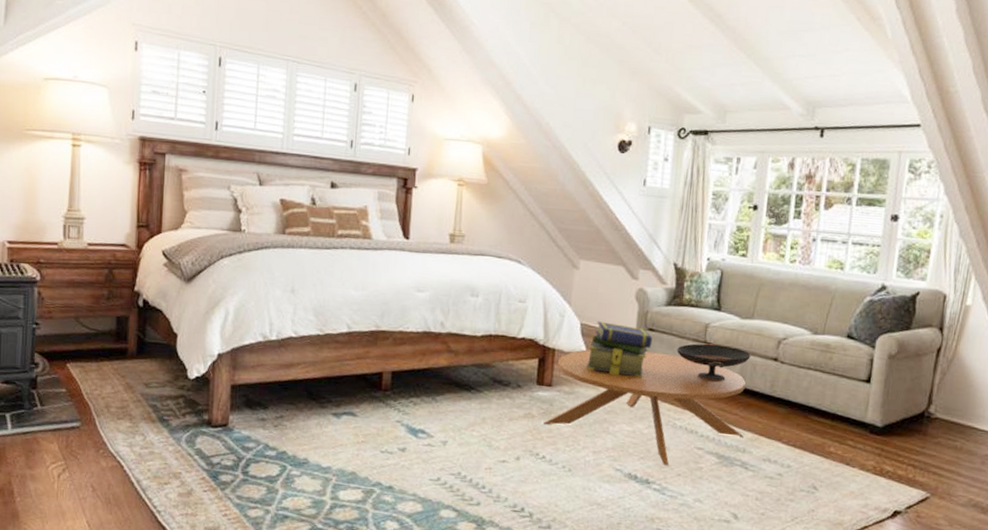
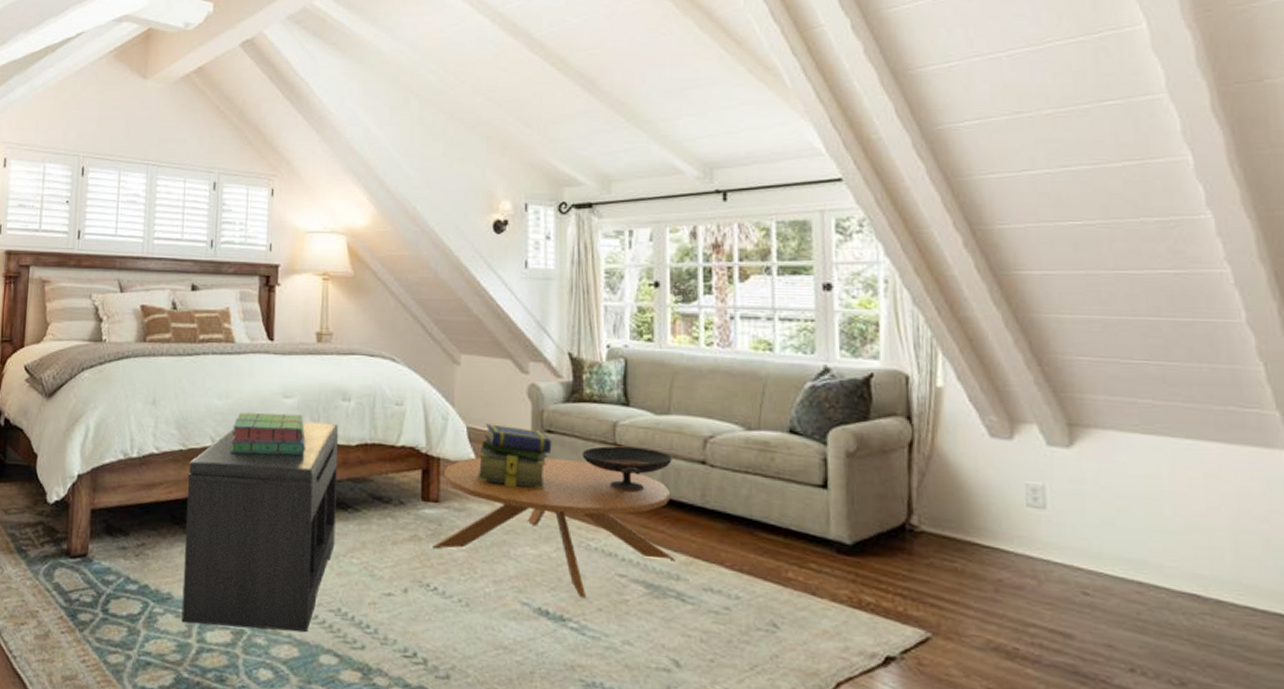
bench: none [317,313,466,492] -> present [181,421,339,632]
stack of books: none [364,303,436,343] -> present [229,412,306,455]

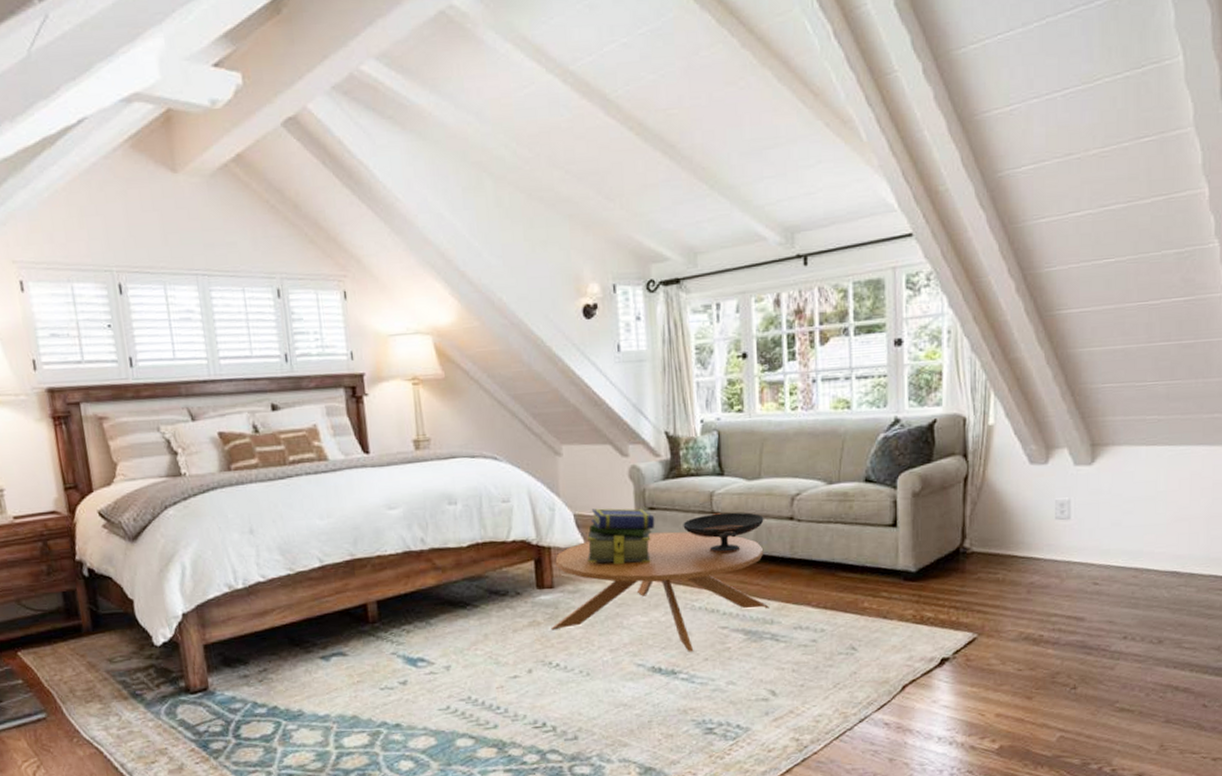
bench: present [181,421,339,632] -> none [300,528,458,734]
stack of books: present [229,412,306,455] -> none [338,524,417,570]

